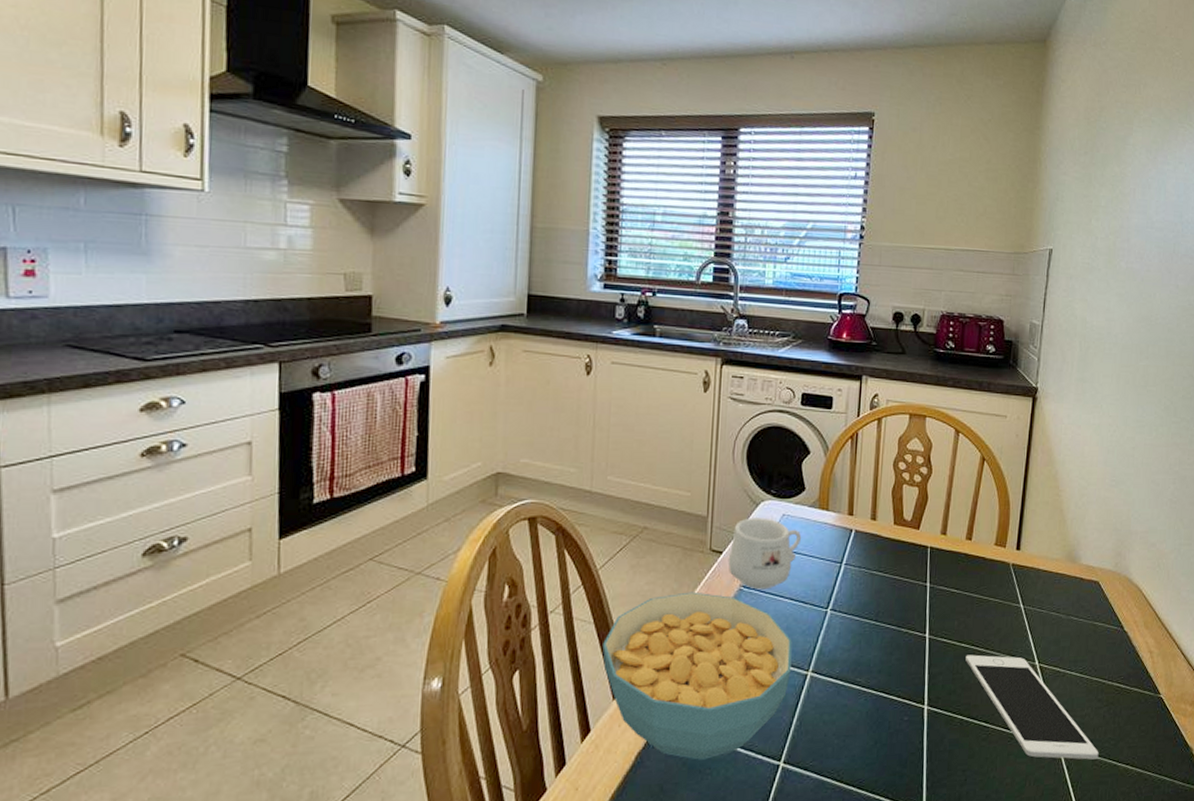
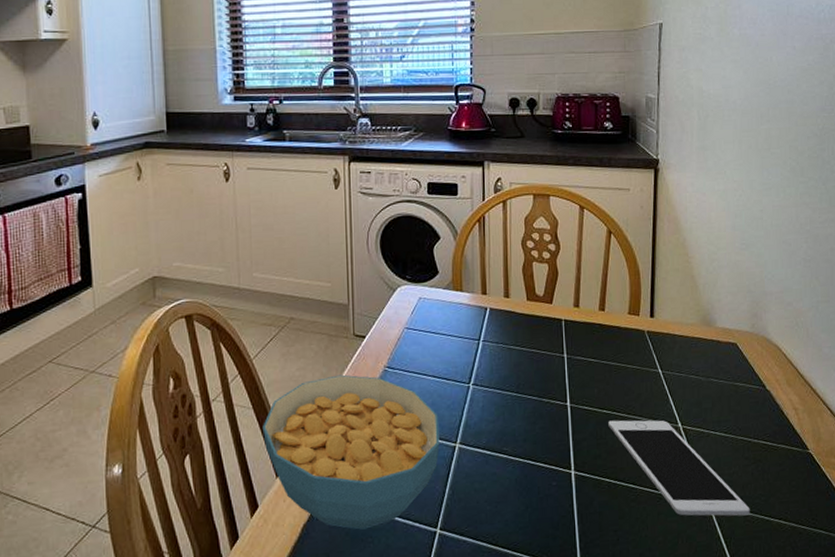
mug: present [728,518,802,590] -> none [371,302,439,370]

